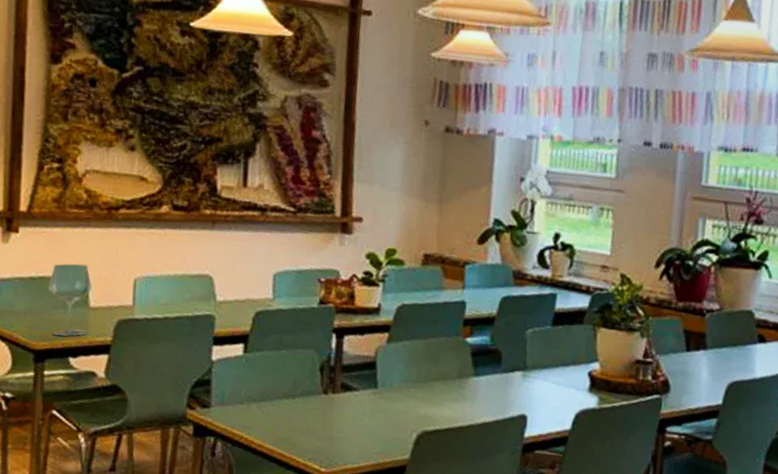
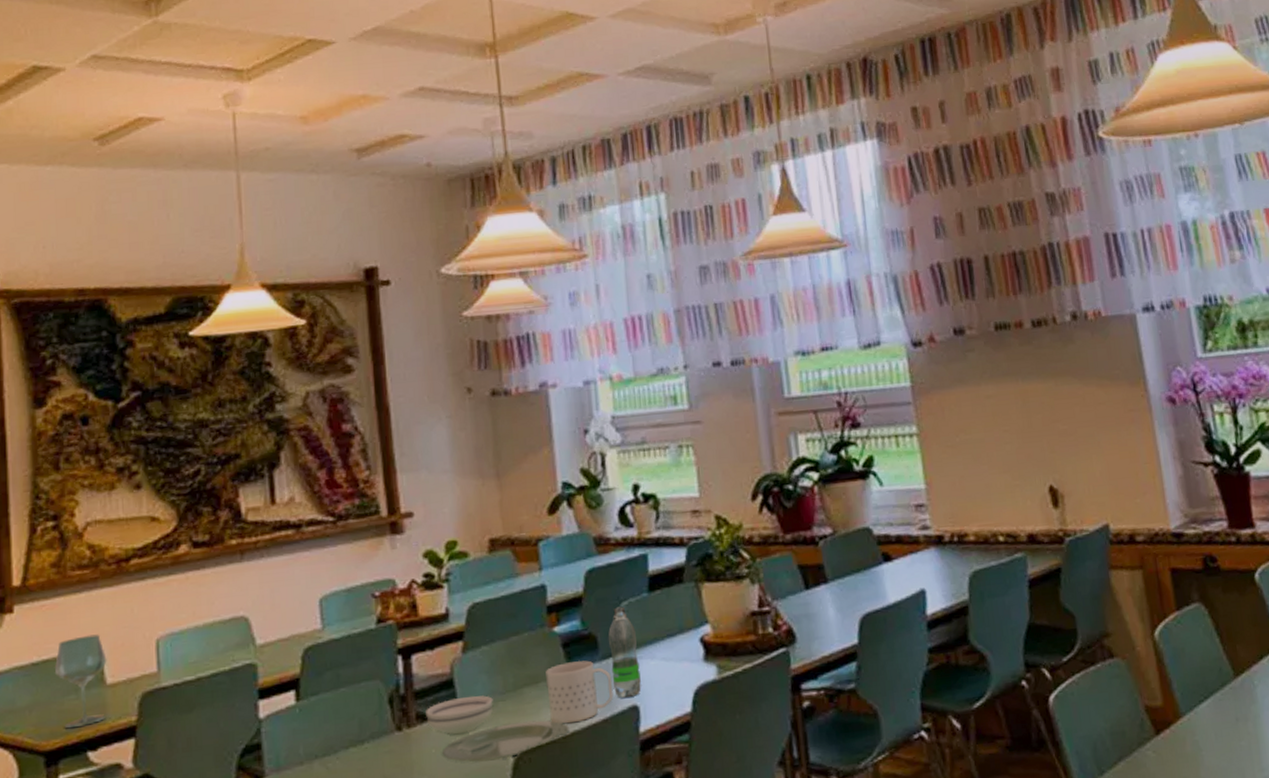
bowl: none [349,378,407,408] -> present [426,695,494,735]
plate: none [357,407,466,435] -> present [442,720,570,762]
mug: none [452,368,509,418] -> present [546,660,614,724]
bottle: none [508,332,535,408] -> present [608,606,641,698]

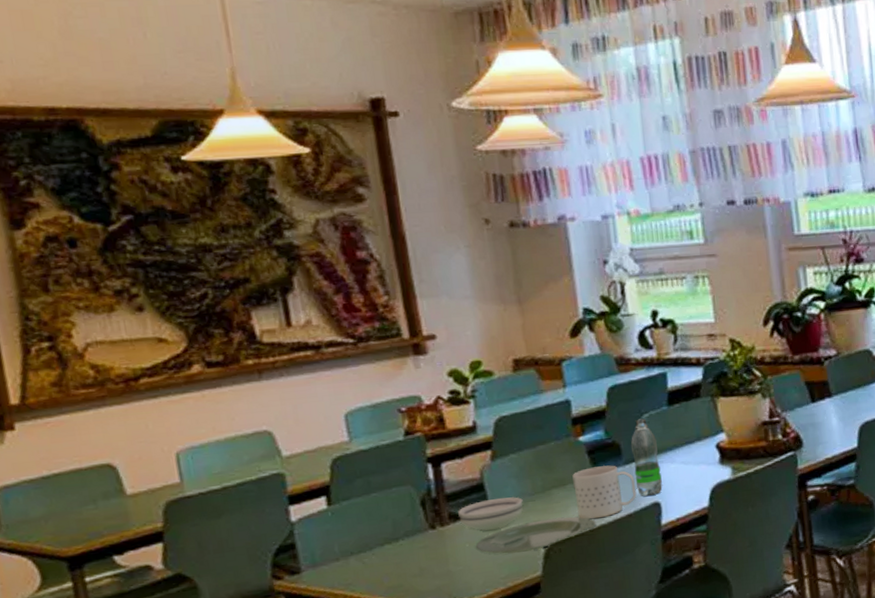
wine glass: present [55,634,107,729] -> none [68,449,129,536]

